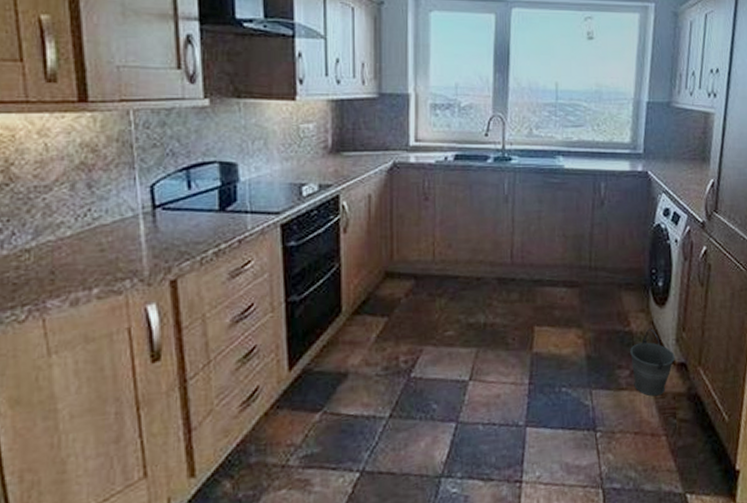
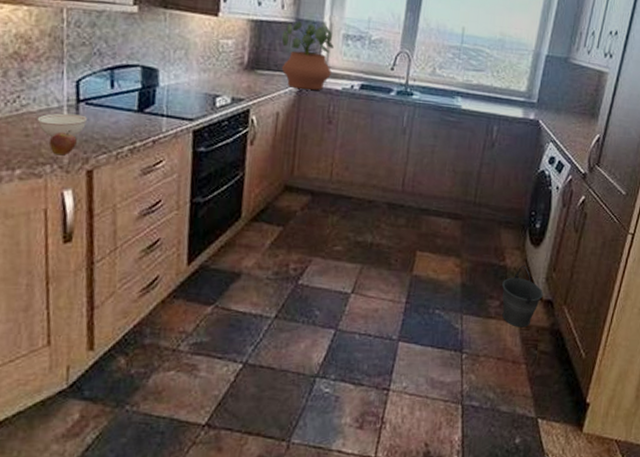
bowl: none [111,221,165,250] -> present [37,113,87,138]
fruit: none [127,238,156,268] -> present [49,129,77,156]
potted plant: none [365,94,423,168] -> present [281,20,334,91]

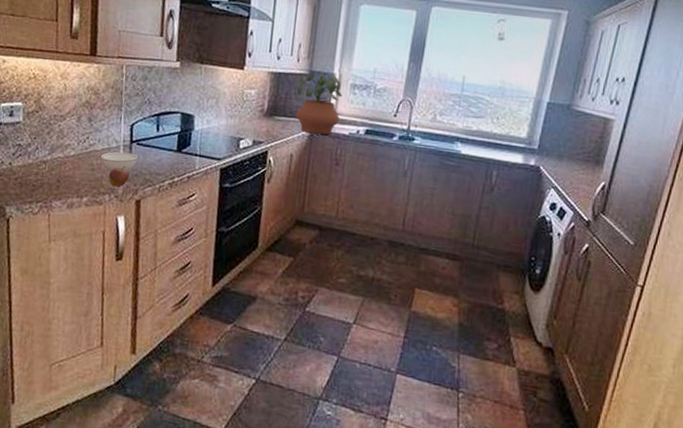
bucket: present [502,265,543,328] -> none [500,310,543,373]

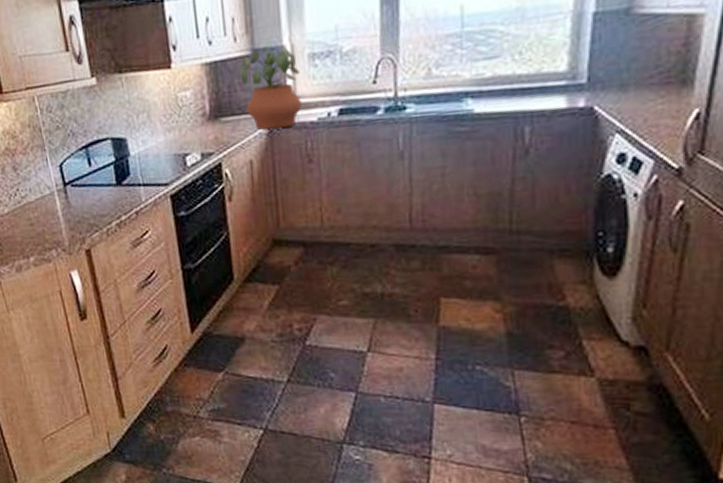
bowl: present [100,151,138,172] -> none [36,197,76,224]
fruit: present [109,165,129,187] -> none [50,213,72,239]

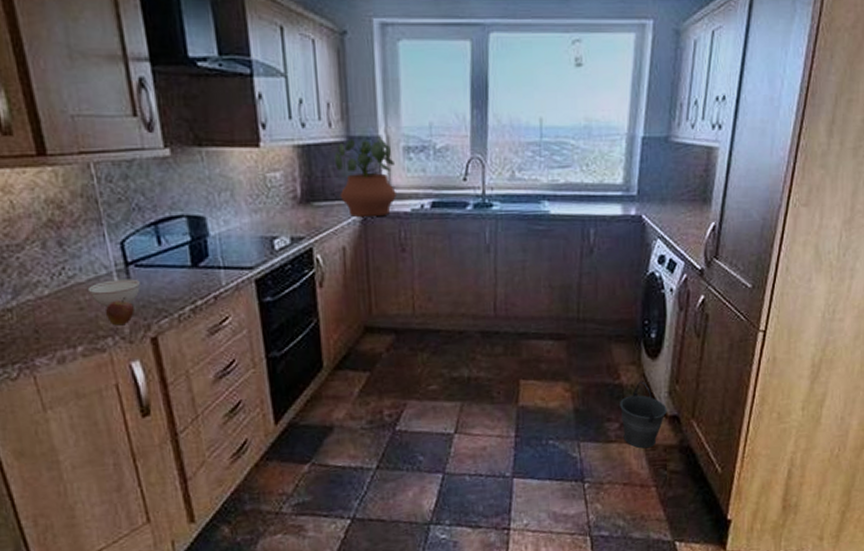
bowl: none [36,197,76,224] -> present [87,279,140,308]
fruit: none [50,213,72,239] -> present [106,296,135,326]
bucket: none [565,303,630,383] -> present [620,381,667,449]

